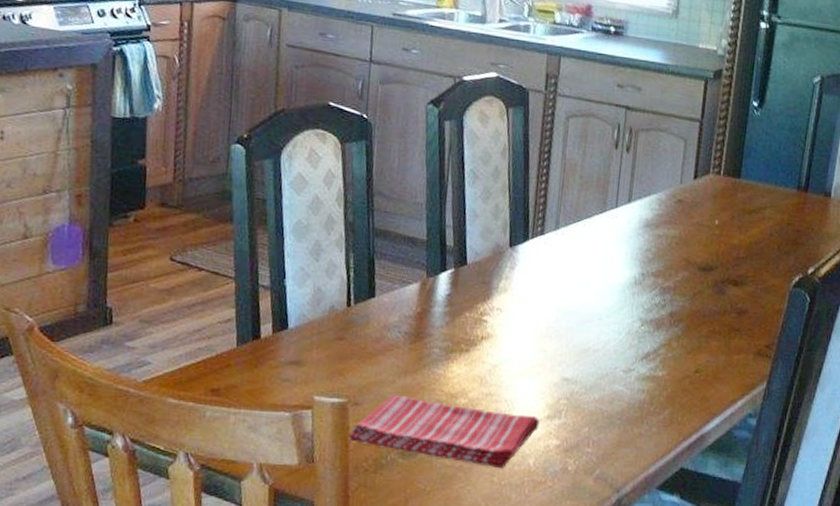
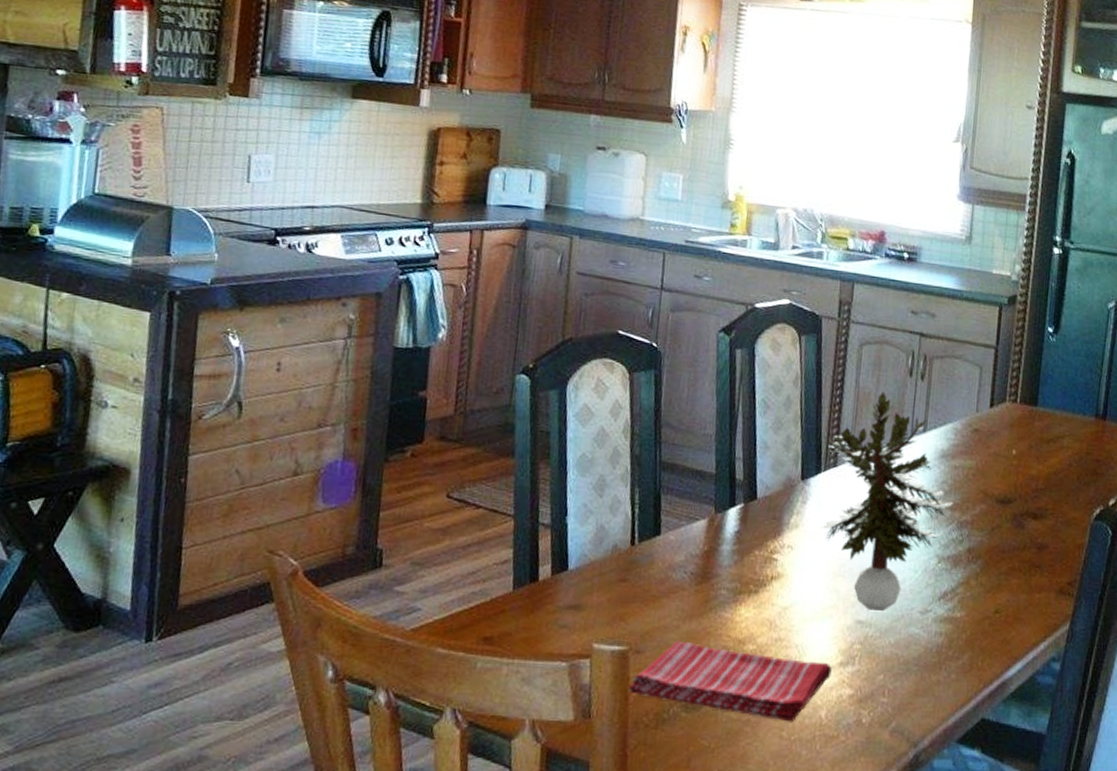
potted plant: none [526,163,657,371] -> present [818,391,954,612]

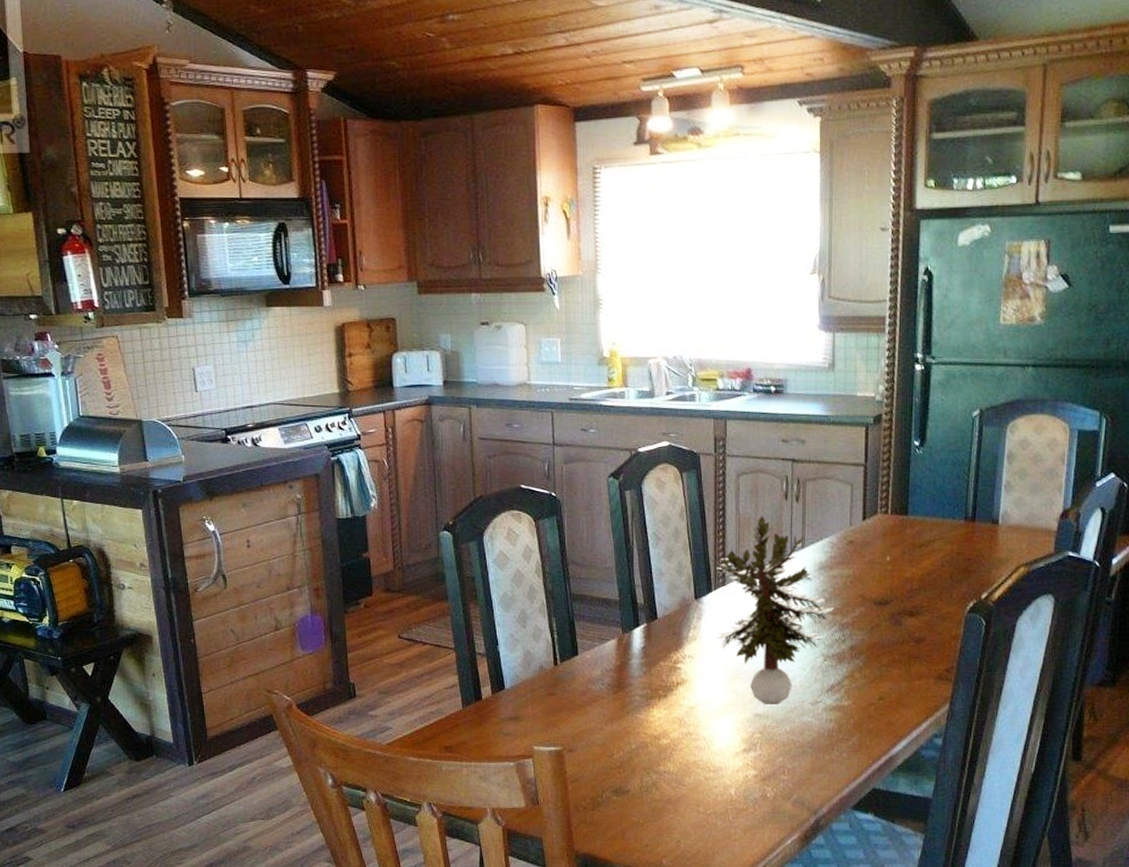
dish towel: present [628,640,832,722] -> none [567,740,737,800]

